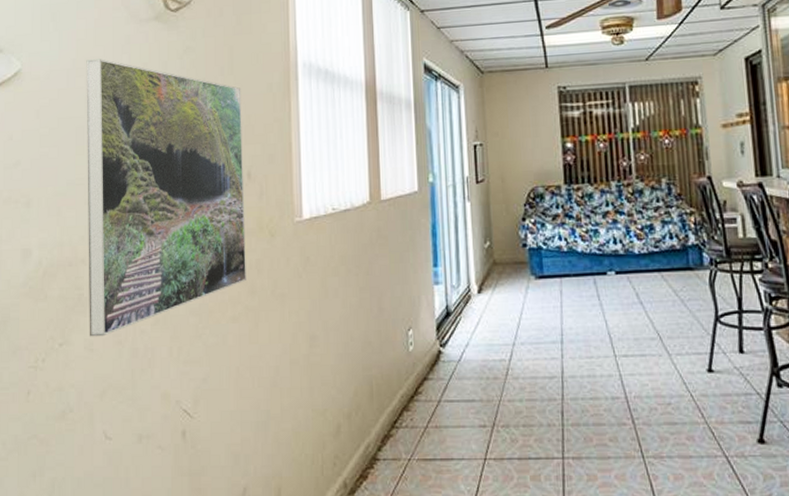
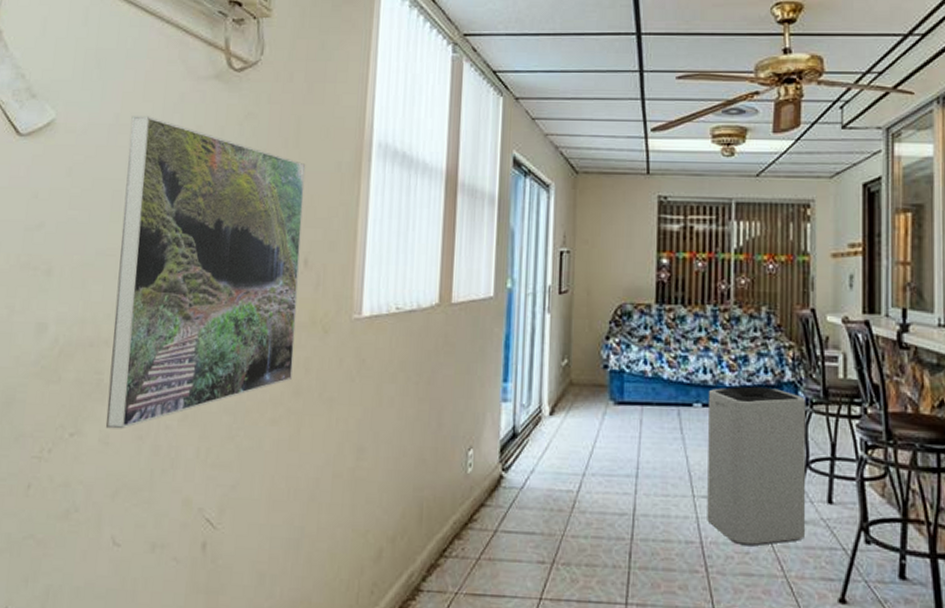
trash can: none [621,251,721,398] -> present [707,386,805,546]

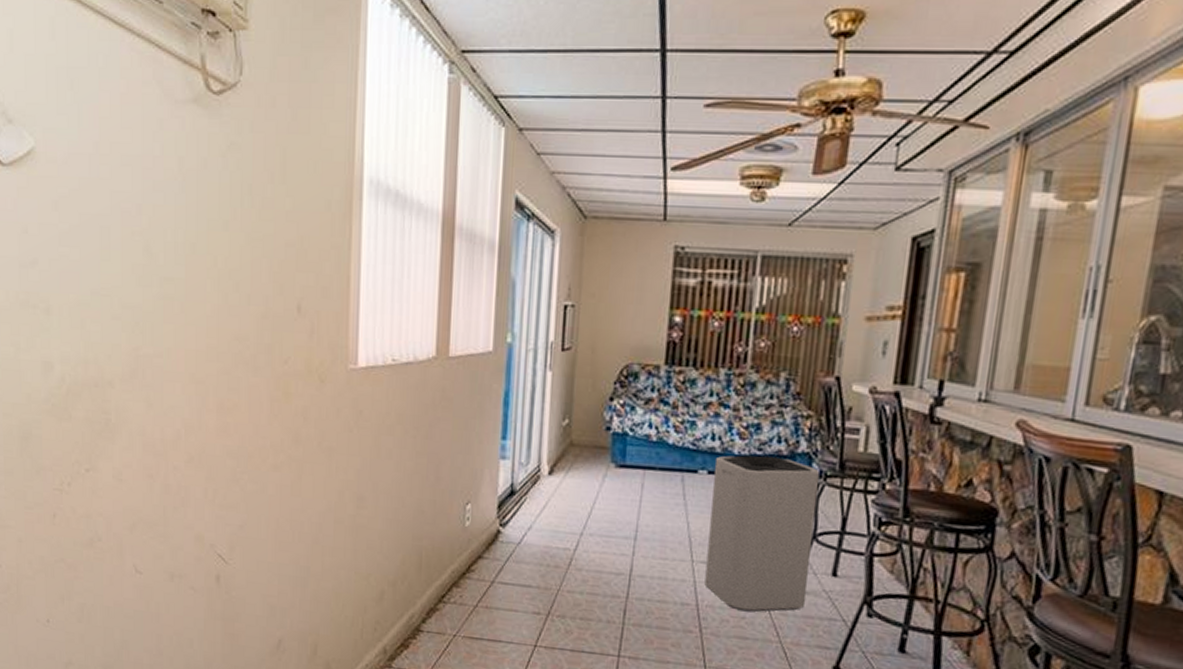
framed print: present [105,116,306,429] -> none [111,145,294,468]

